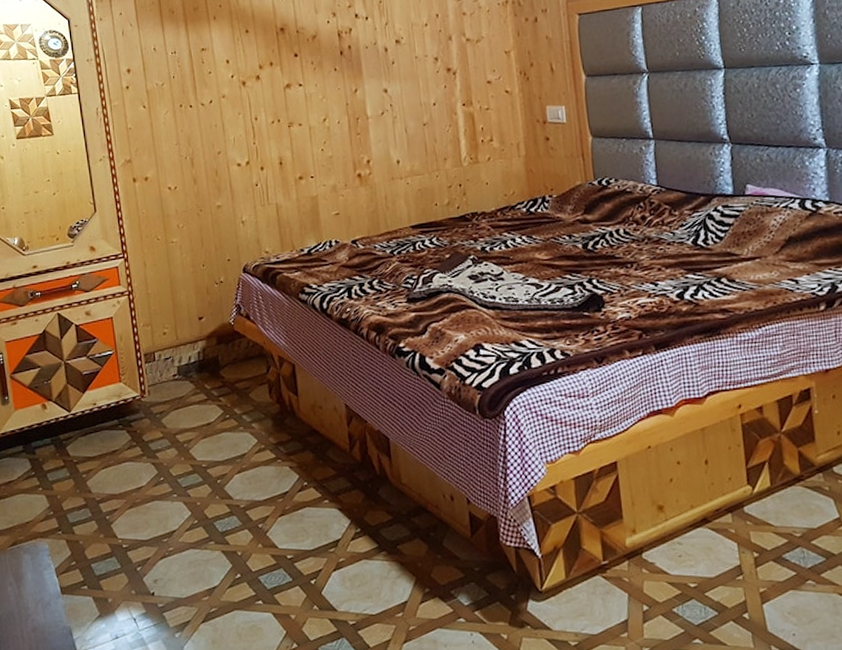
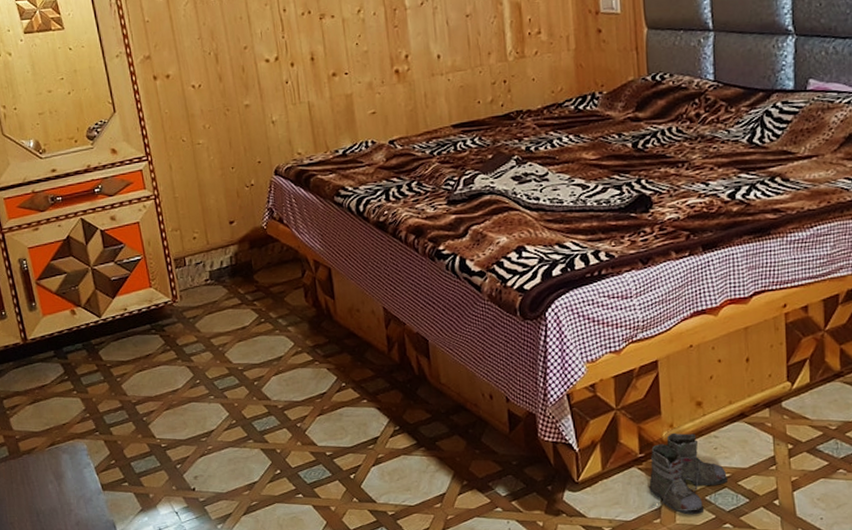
boots: none [614,538,694,629] -> present [648,432,727,515]

